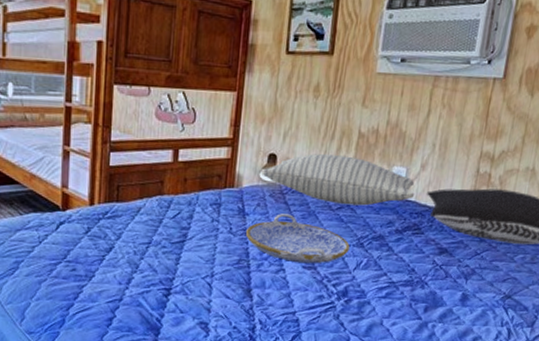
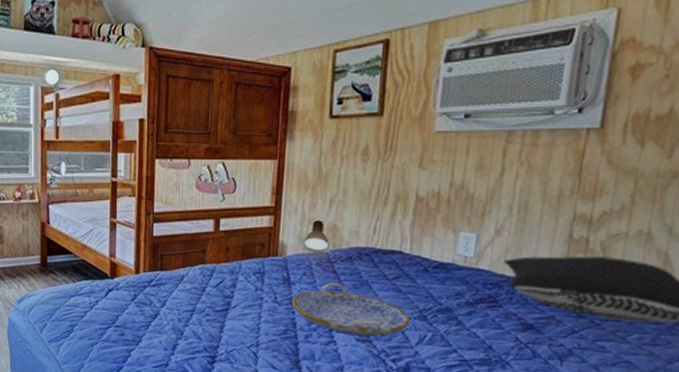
pillow: present [260,154,415,206] -> none [306,220,489,276]

